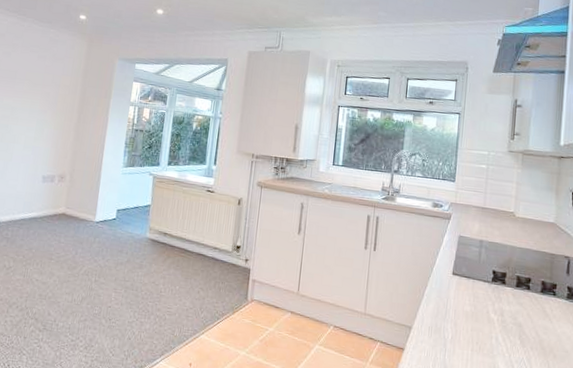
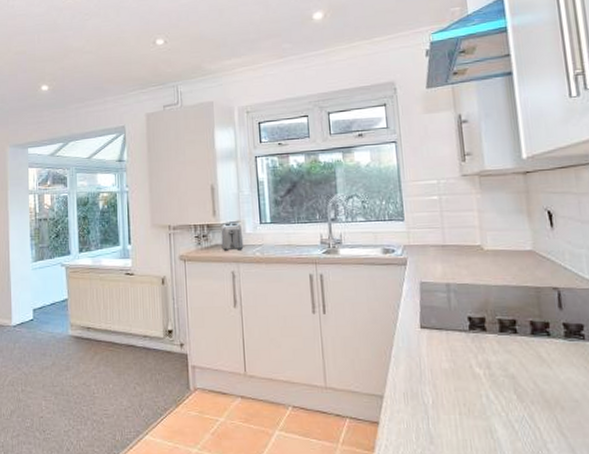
toaster: none [296,160,317,187] -> present [220,222,244,252]

